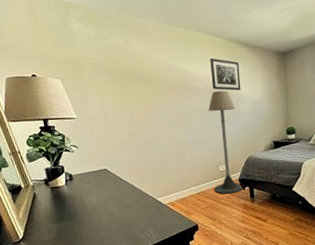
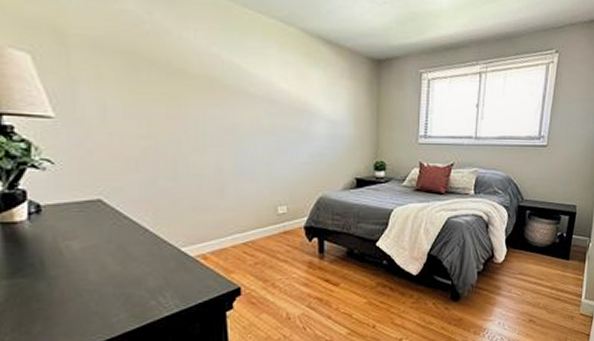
floor lamp: present [208,90,244,194] -> none [267,100,311,246]
wall art: present [210,58,241,91] -> none [275,54,317,104]

